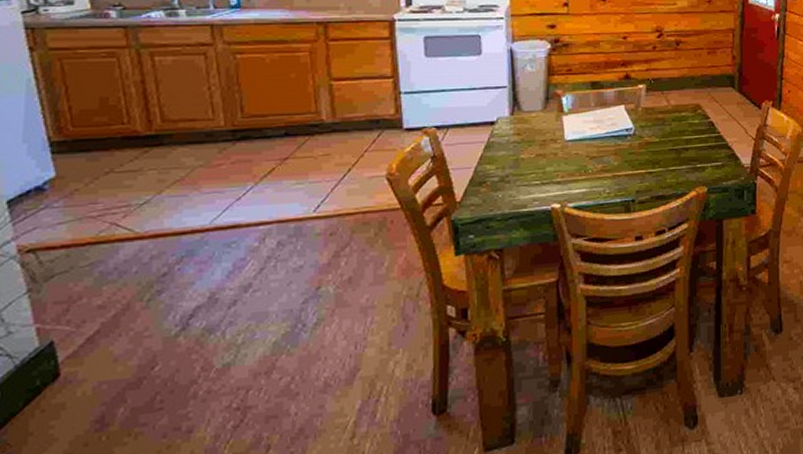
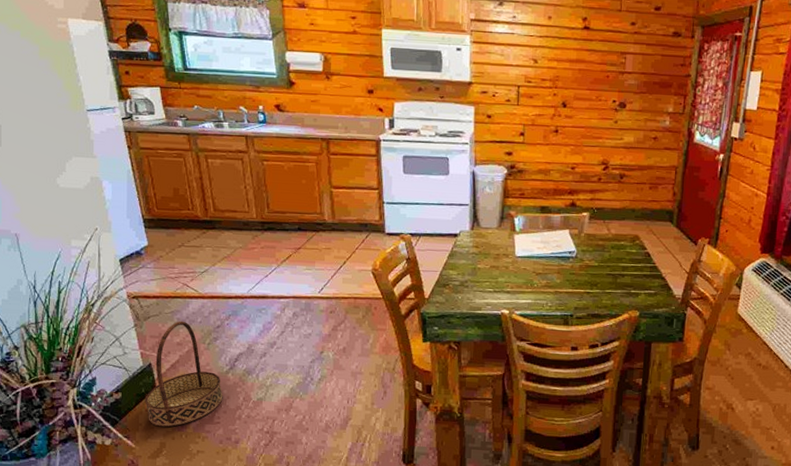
basket: none [39,274,170,432] -> present [145,321,223,427]

